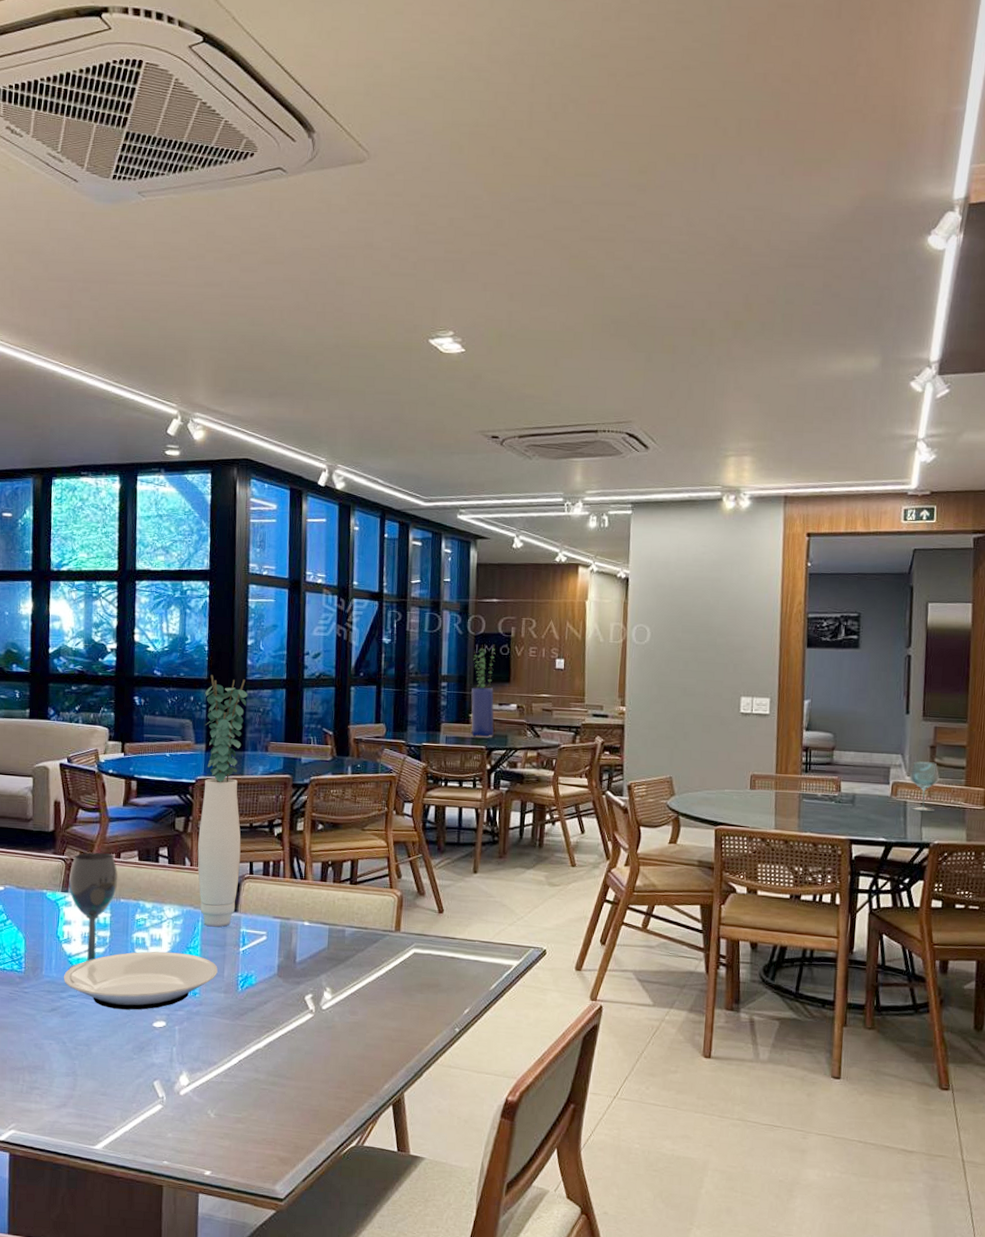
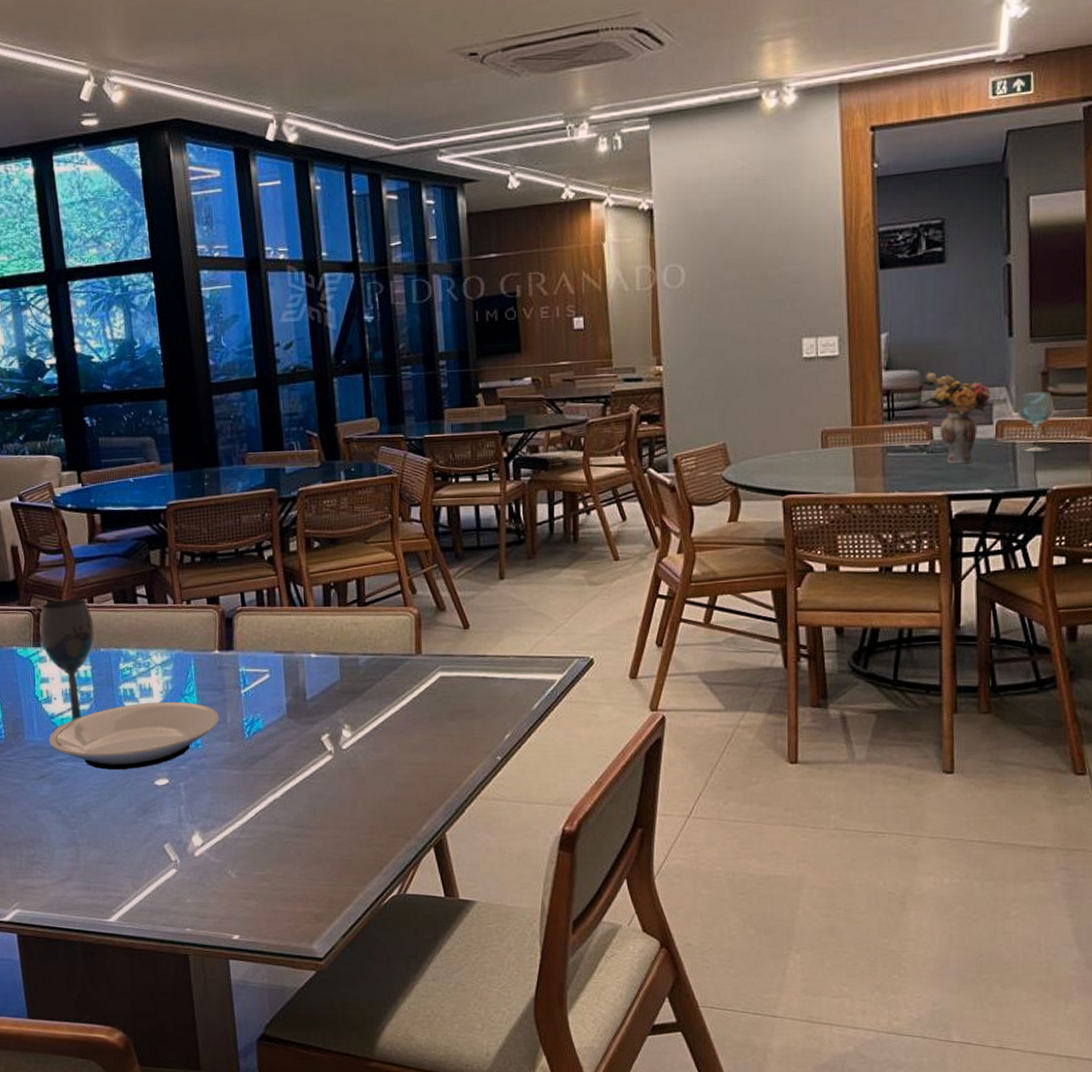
vase: present [197,674,248,927] -> none [165,381,231,670]
vase: present [471,644,496,738] -> none [474,308,507,422]
flower arrangement: none [832,735,889,815] -> present [919,372,991,465]

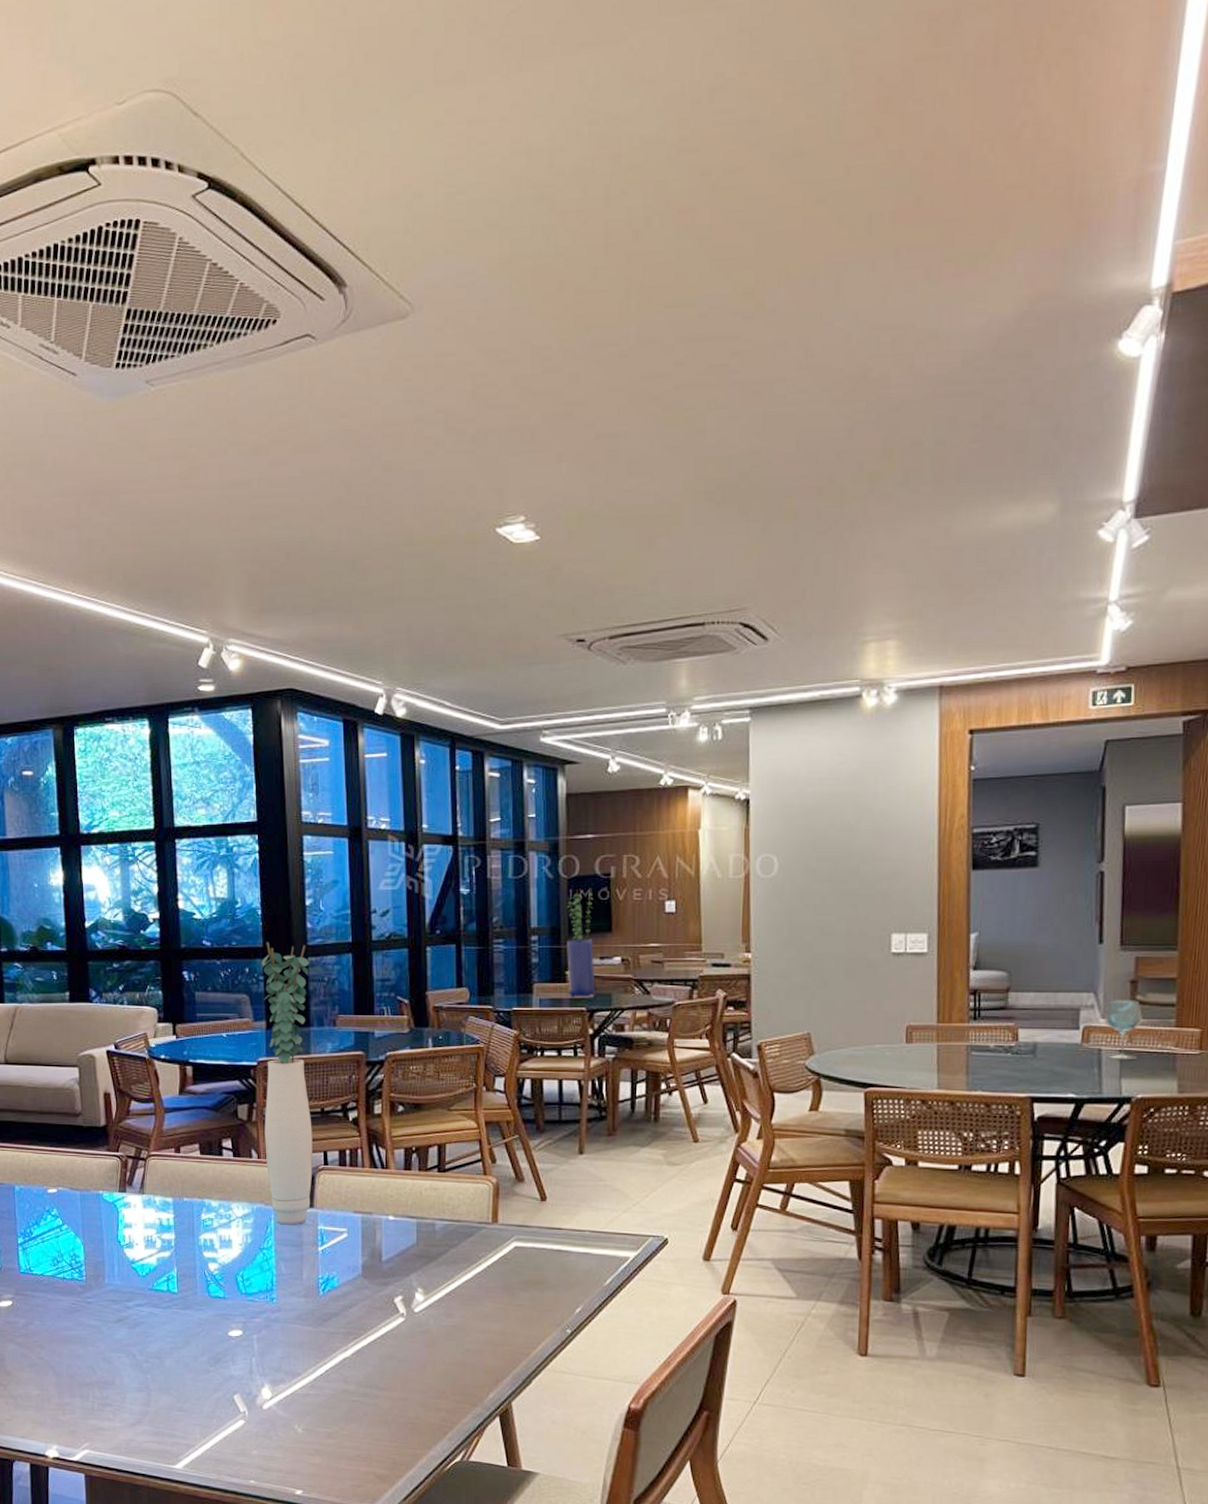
wine glass: present [39,599,95,732] -> none [126,1148,180,1277]
plate: present [48,701,219,770] -> none [128,1253,295,1319]
vase: none [165,381,231,670] -> present [261,941,313,1225]
vase: none [474,308,507,422] -> present [567,888,595,999]
flower arrangement: present [919,372,991,465] -> none [1006,974,1078,1067]

